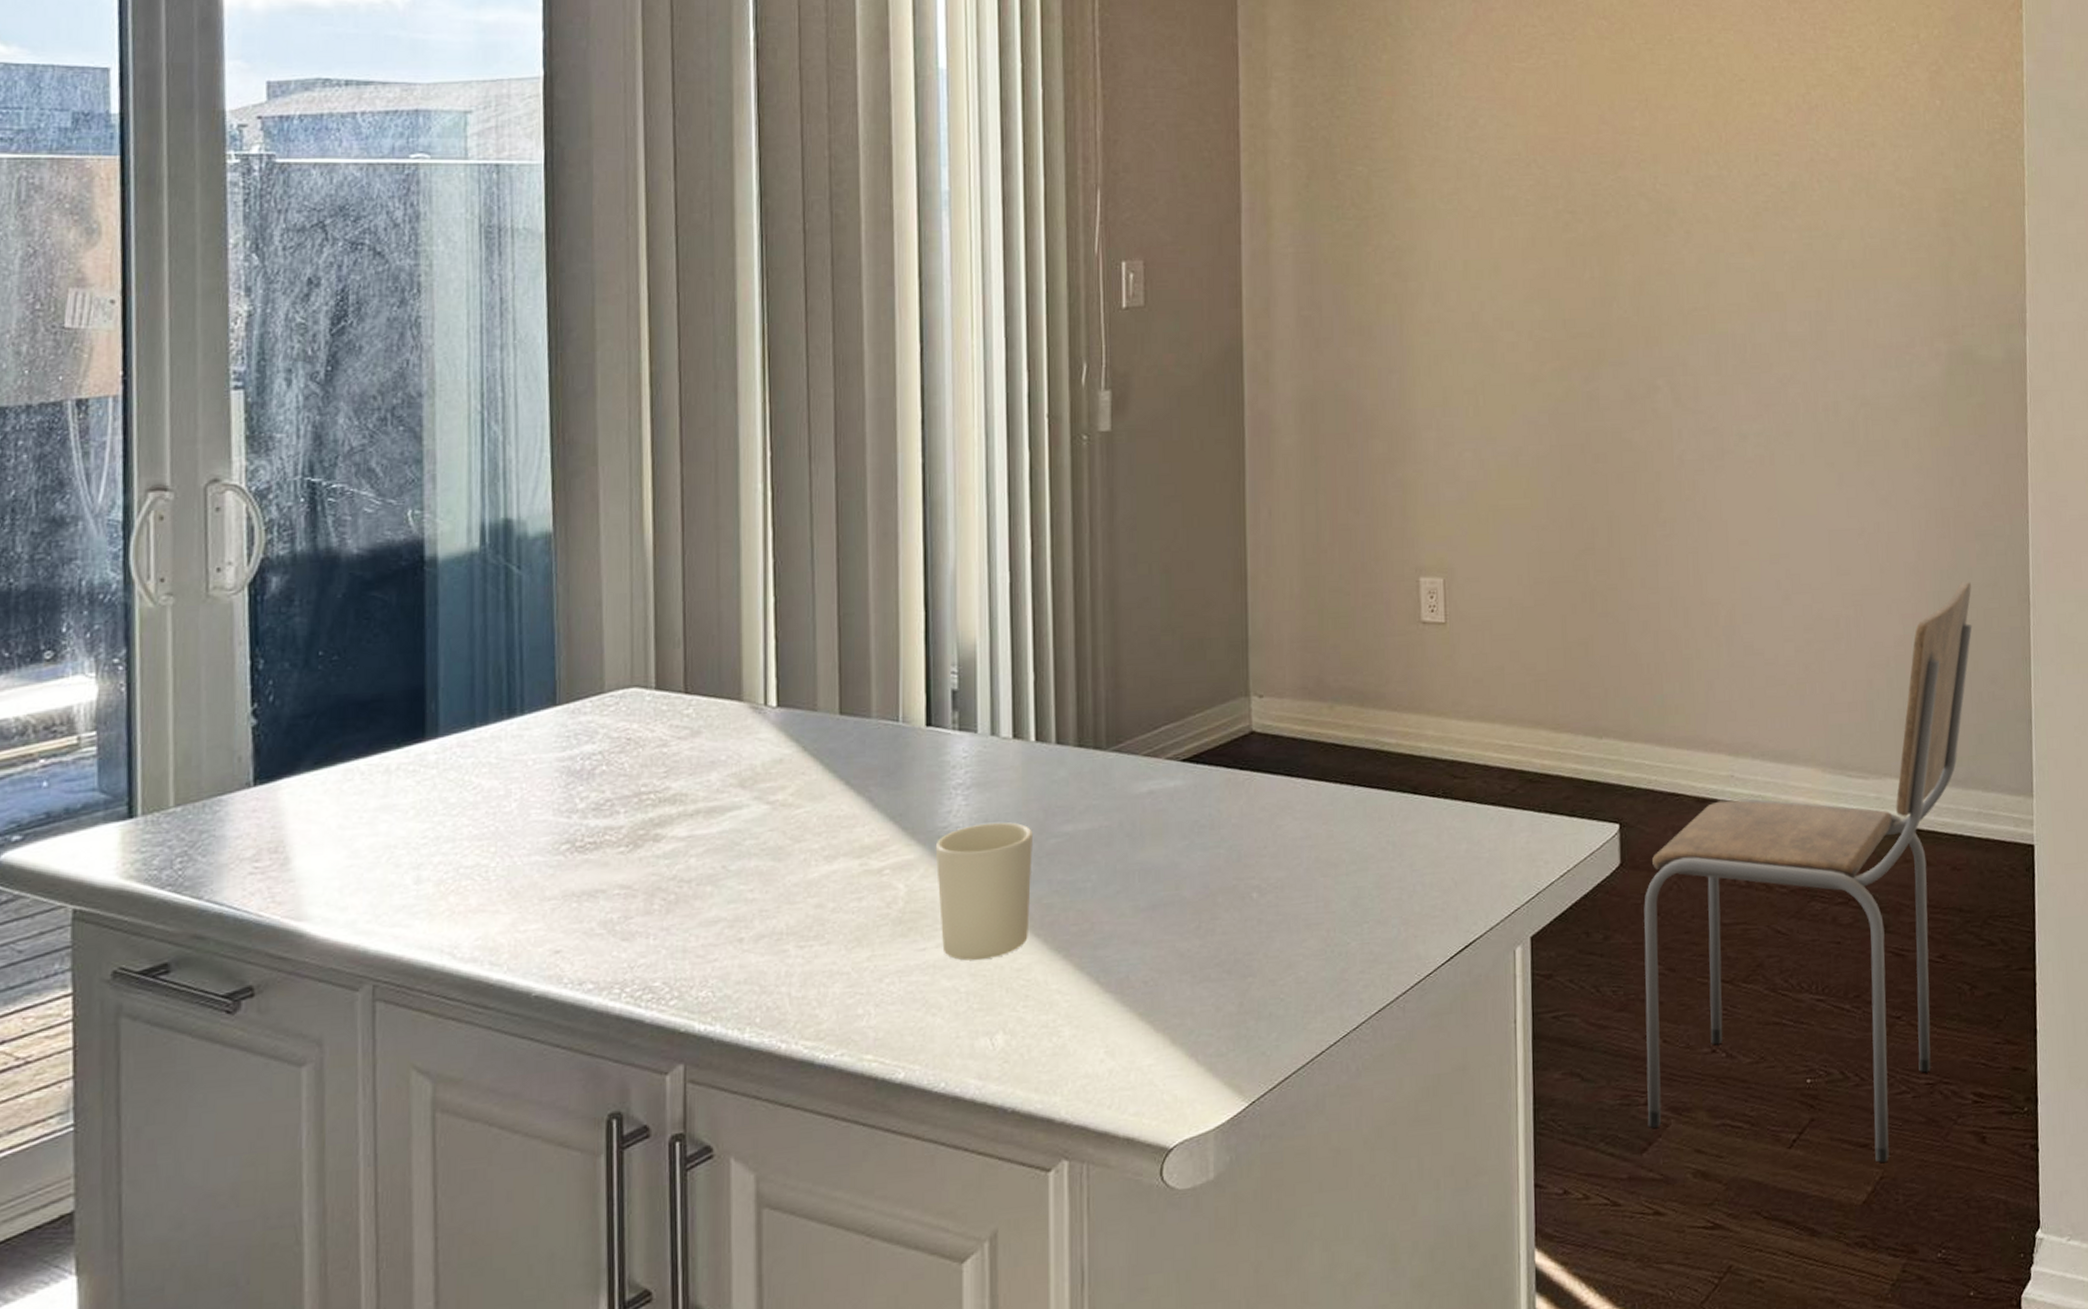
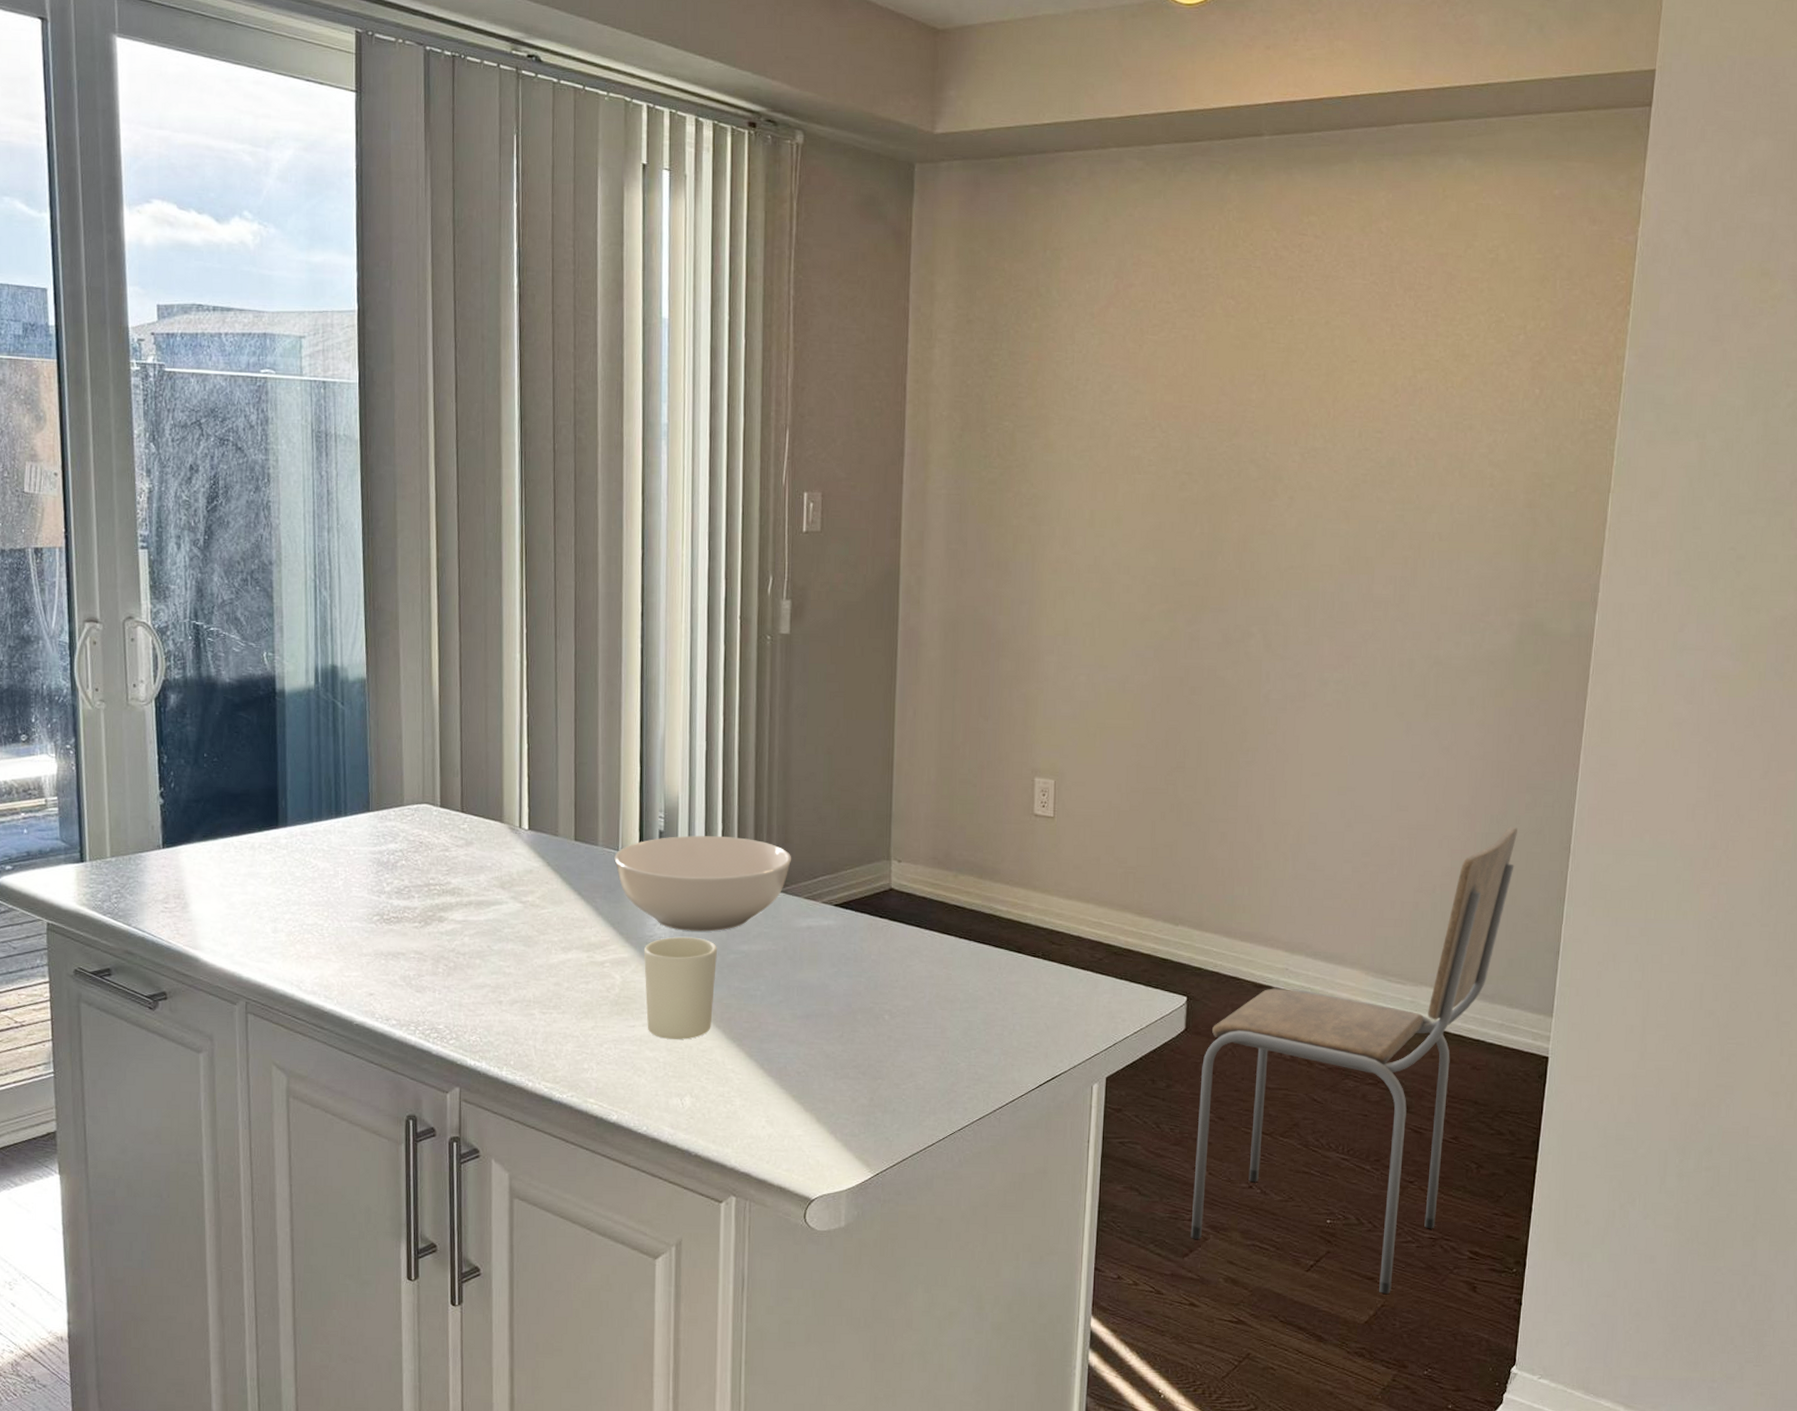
bowl: none [893,687,1125,816] -> present [614,835,792,932]

